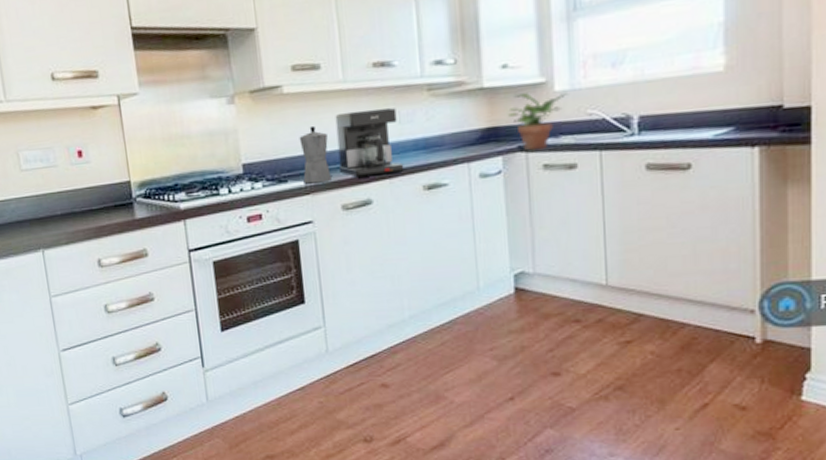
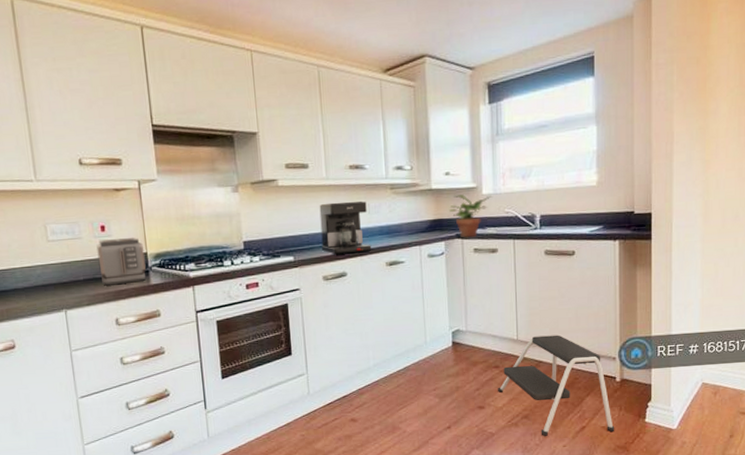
toaster: none [73,163,130,221] -> present [96,238,146,286]
coffeepot: present [299,125,331,184] -> none [290,212,315,259]
step stool: none [579,278,754,415] -> present [498,335,615,436]

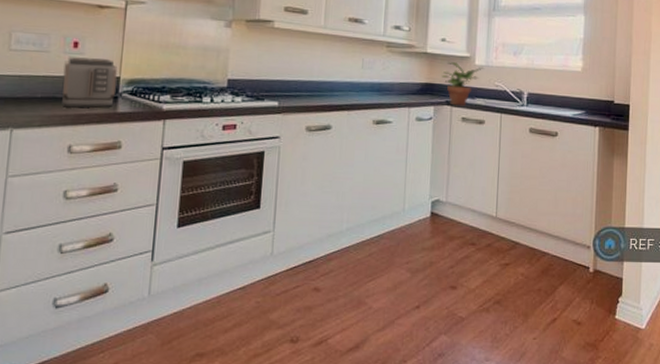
coffee maker: present [319,200,372,255] -> none [309,51,361,108]
step stool: present [498,335,615,436] -> none [472,215,586,327]

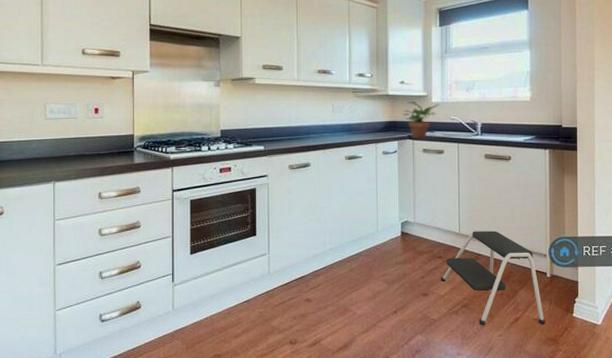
toaster: present [62,57,117,108] -> none [89,121,131,162]
step stool: none [472,215,586,327] -> present [441,231,546,325]

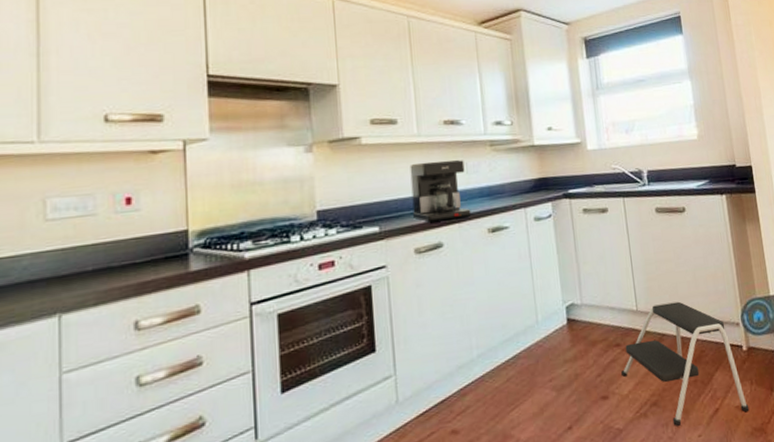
coffee maker: none [290,101,334,147] -> present [410,159,472,223]
potted plant: present [403,101,441,139] -> none [554,151,598,198]

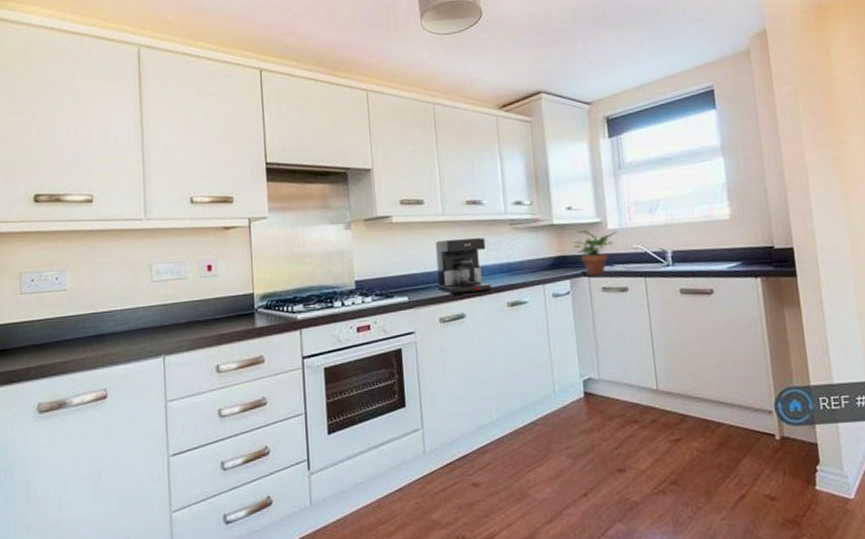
potted plant: none [554,151,598,198] -> present [573,230,619,276]
step stool: present [621,301,749,427] -> none [639,384,781,507]

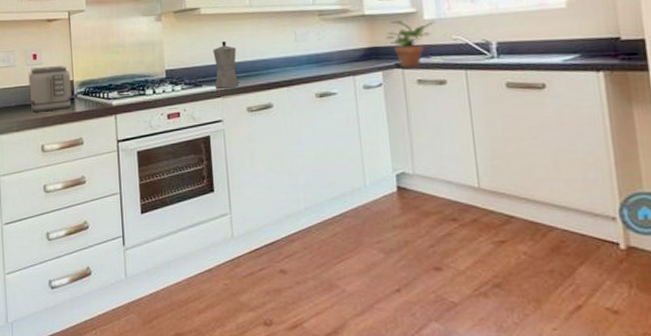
toaster: none [202,277,251,329] -> present [28,66,71,112]
coffeepot: none [404,250,431,299] -> present [212,40,239,89]
coffee maker: present [435,237,492,295] -> none [242,28,300,85]

